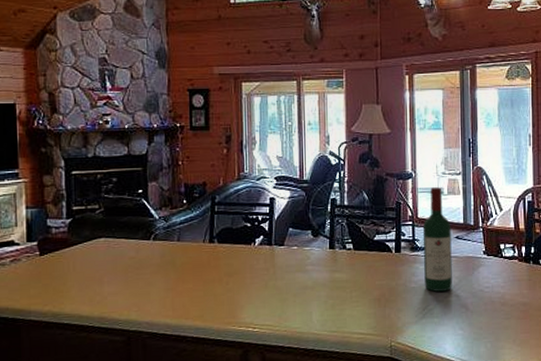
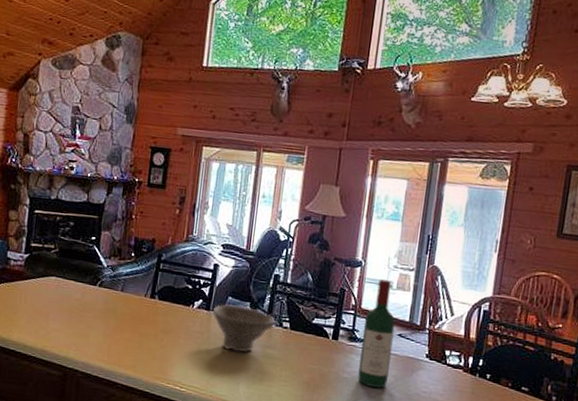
bowl: none [274,235,338,282] -> present [212,304,275,353]

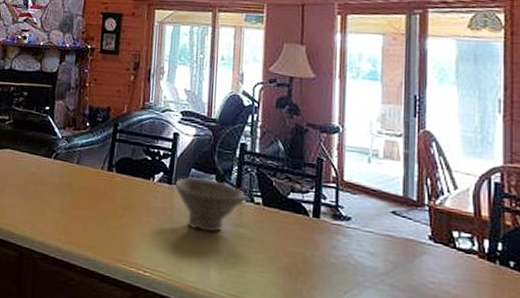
wine bottle: present [357,279,395,388] -> none [348,147,387,277]

